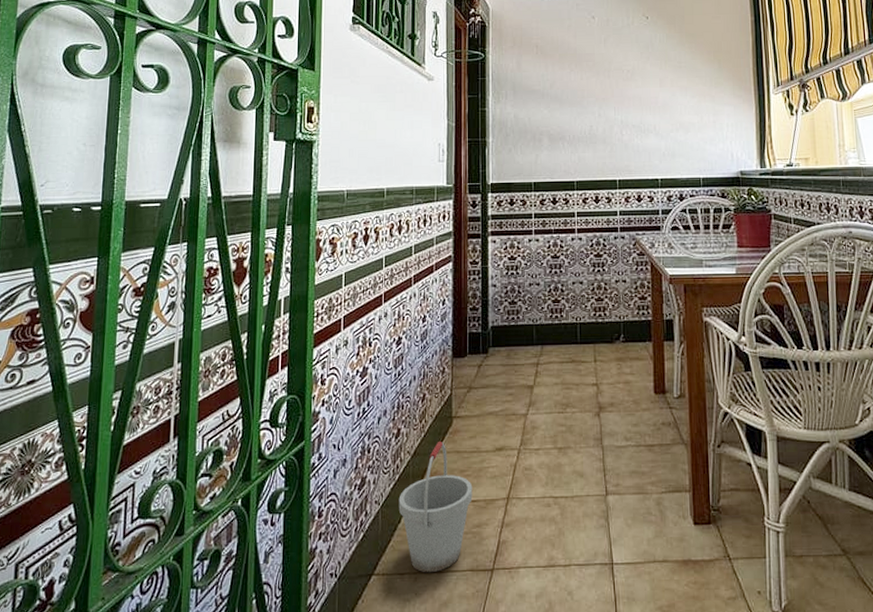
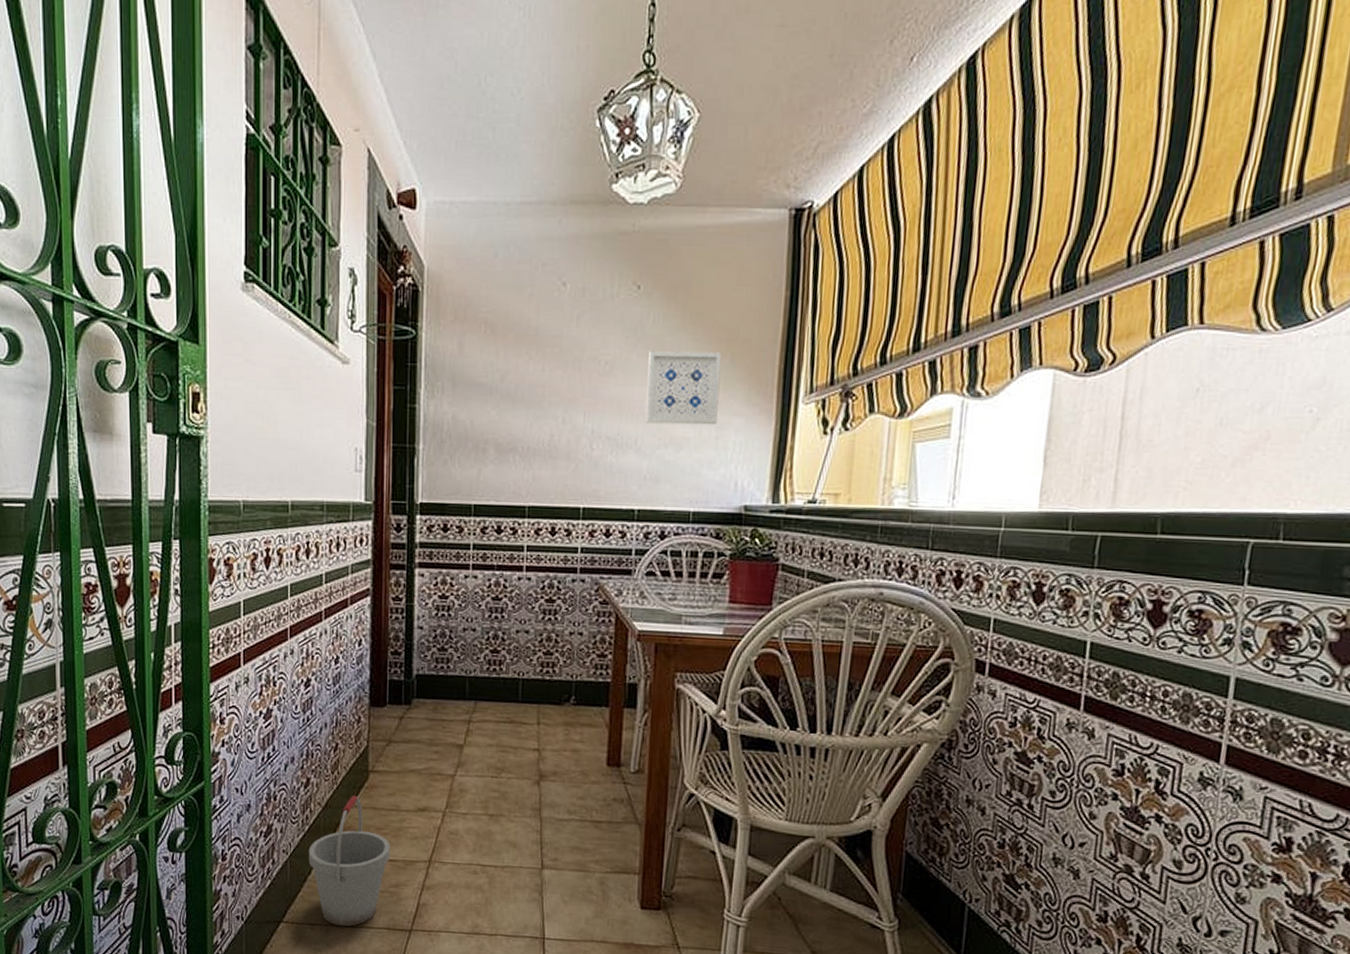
wall art: none [659,61,713,114] -> present [645,351,722,425]

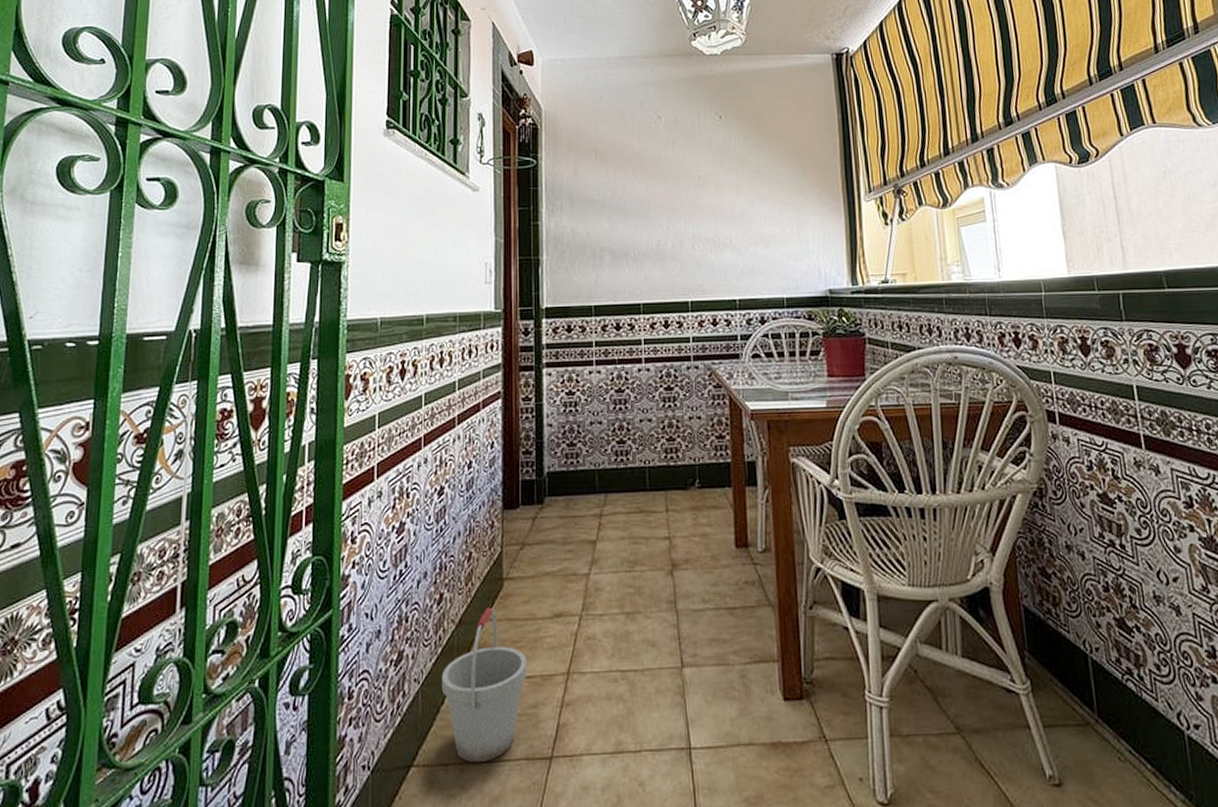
wall art: present [645,351,722,425] -> none [734,164,797,225]

